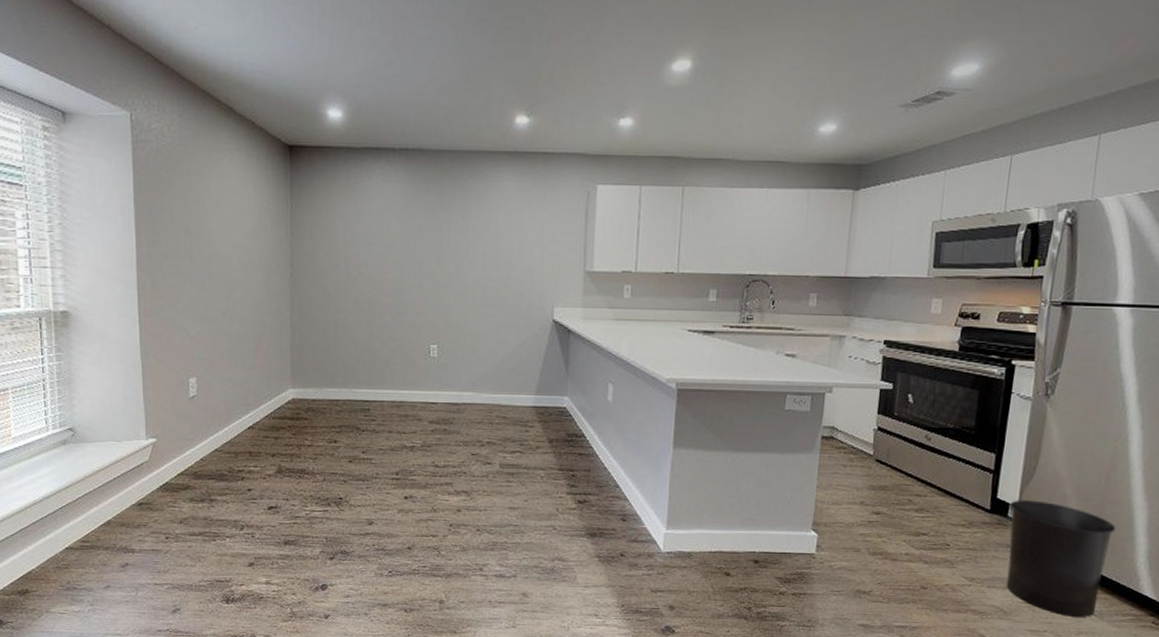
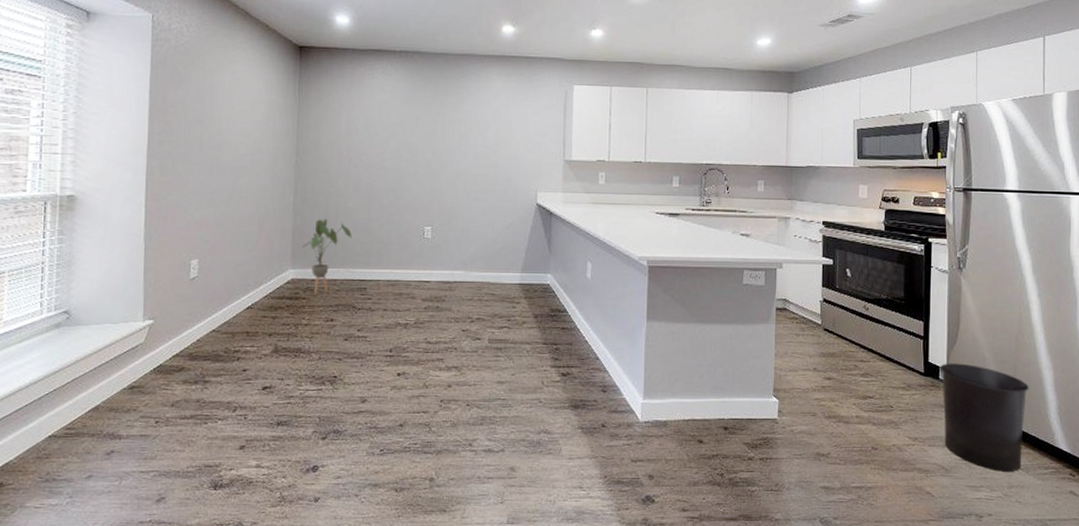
house plant: none [301,335,354,417] -> present [301,218,353,296]

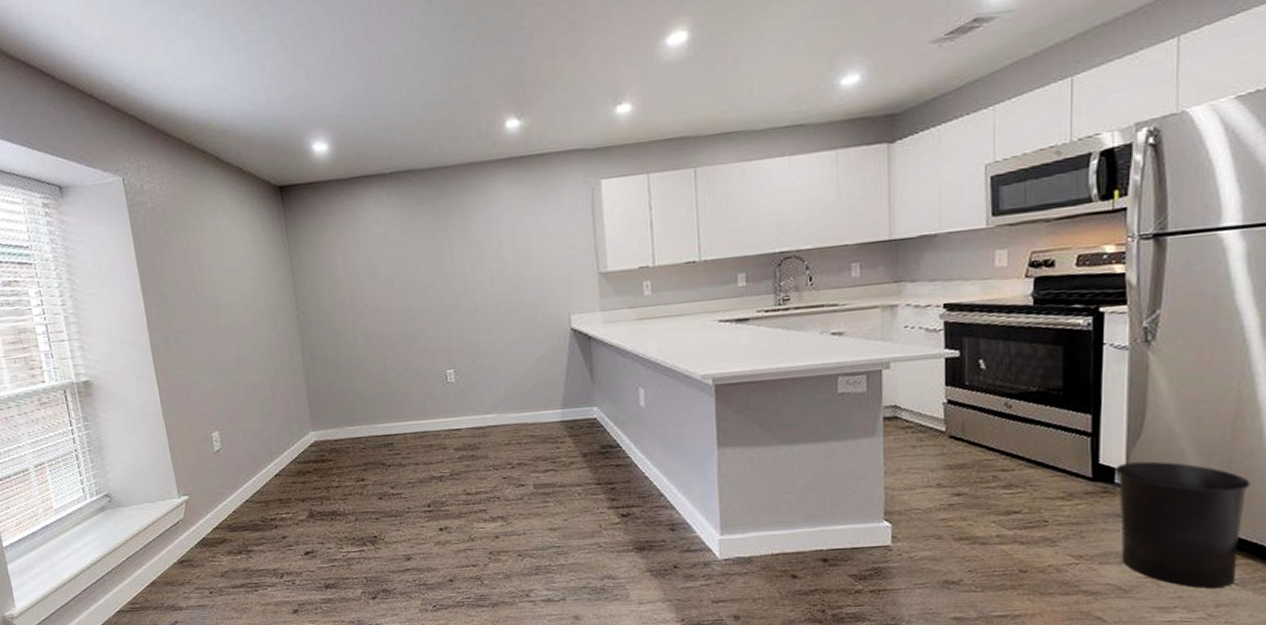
house plant: present [301,218,353,296] -> none [319,373,371,457]

